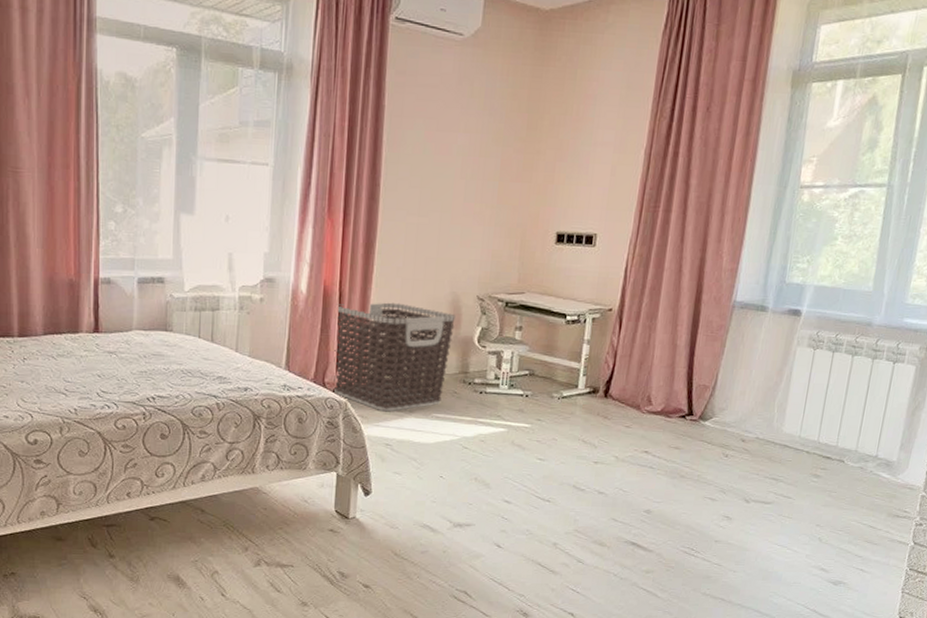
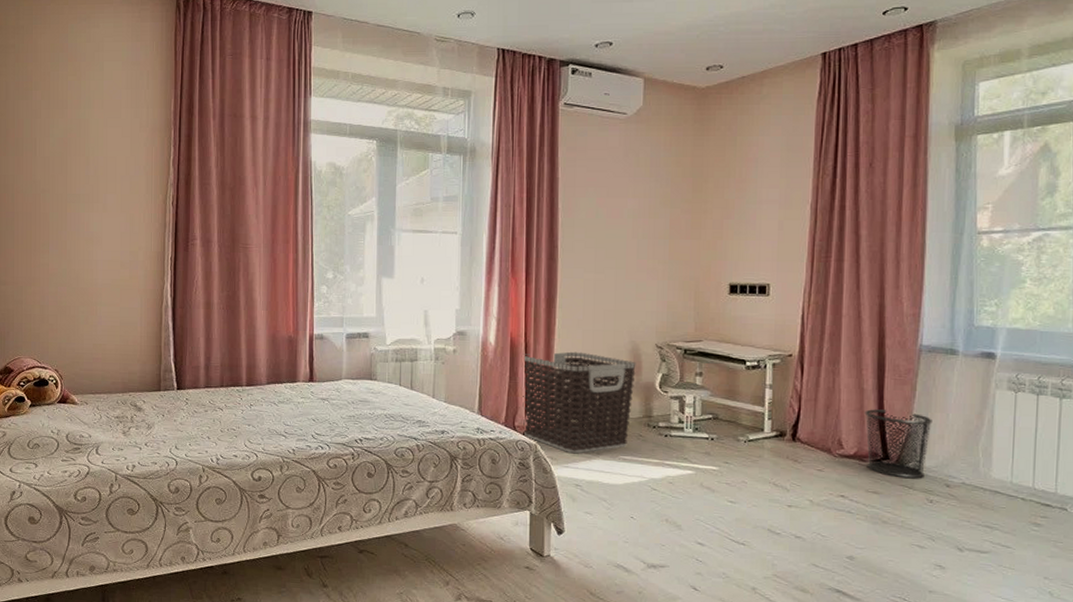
waste bin: none [672,365,737,434] -> present [864,409,932,479]

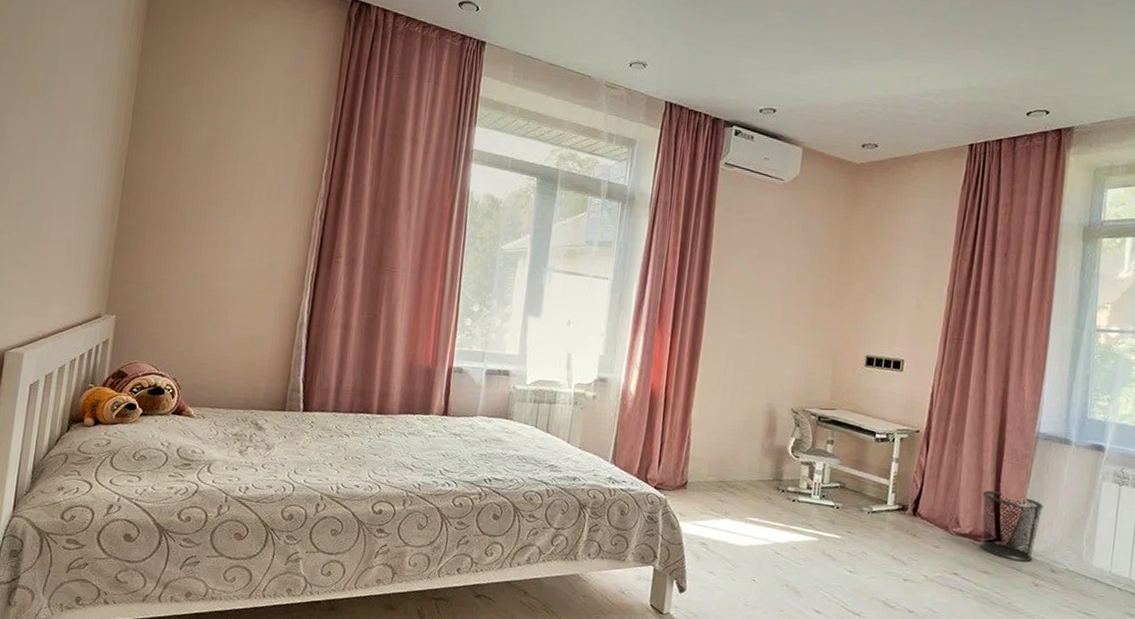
clothes hamper: present [522,351,636,454] -> none [655,406,771,512]

